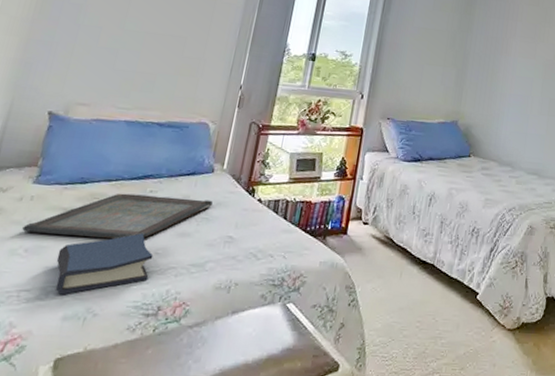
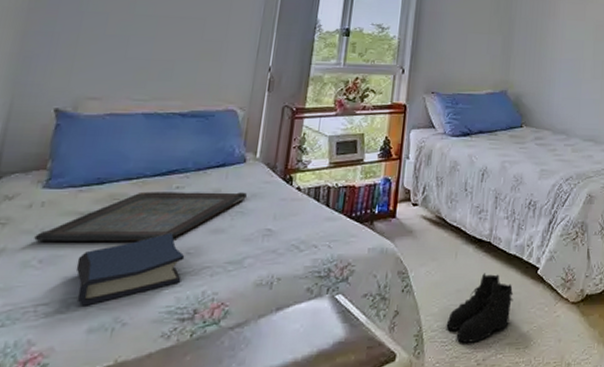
boots: none [387,294,453,361] -> present [446,273,514,344]

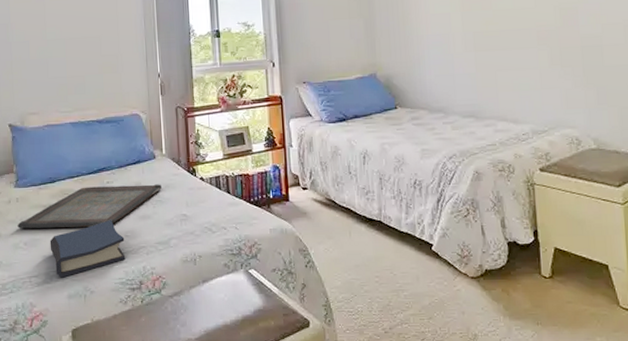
boots: present [446,273,514,344] -> none [350,250,411,314]

